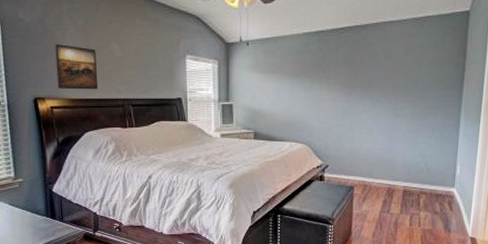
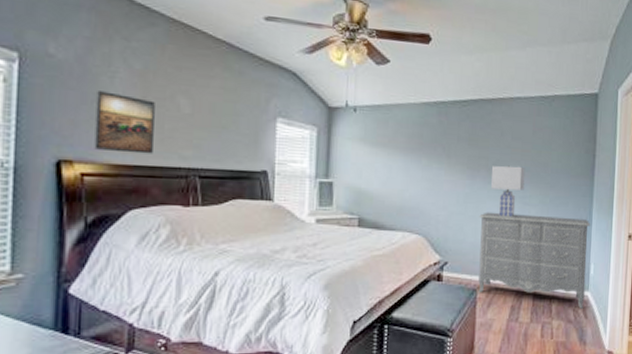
dresser: none [354,123,459,203] -> present [478,212,591,309]
lamp: none [366,83,397,127] -> present [491,165,525,217]

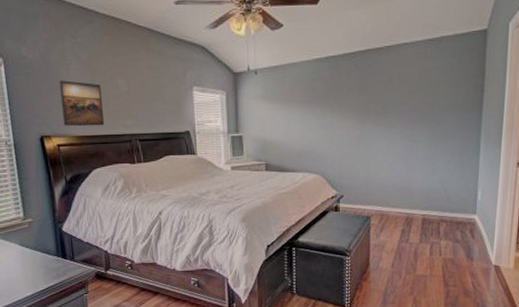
dresser: present [478,212,591,309] -> none [370,150,479,230]
lamp: present [491,165,525,217] -> none [381,107,413,154]

